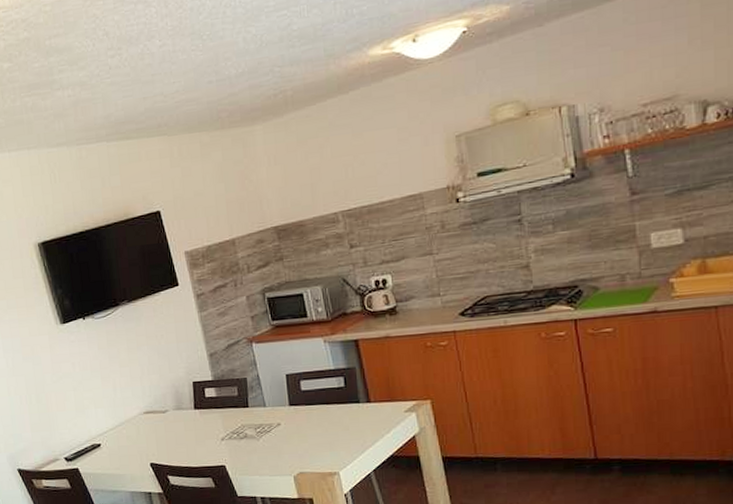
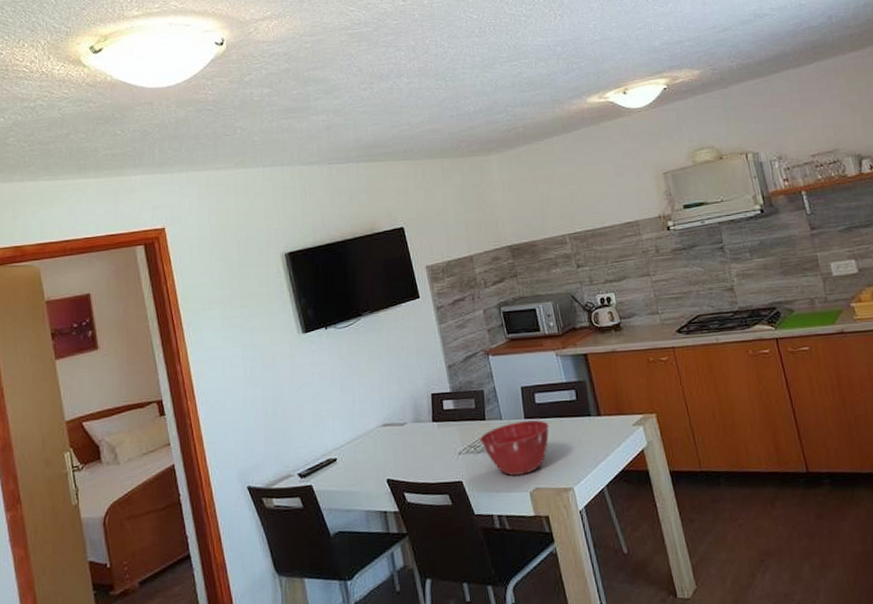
mixing bowl: none [243,407,315,460] -> present [480,420,549,476]

